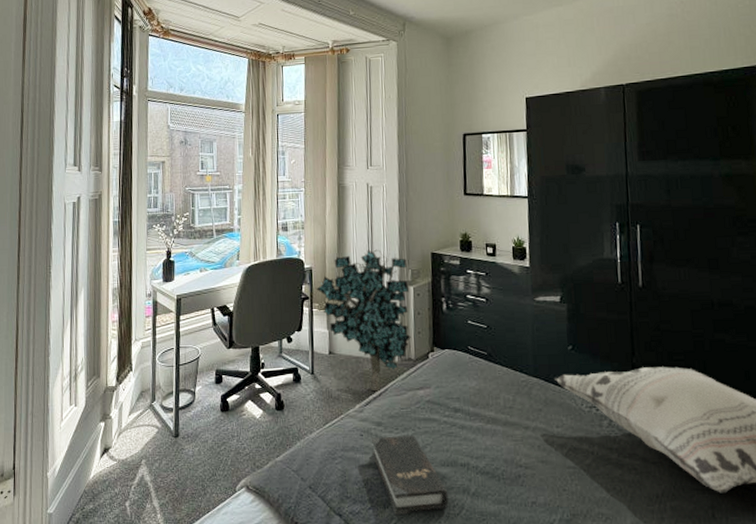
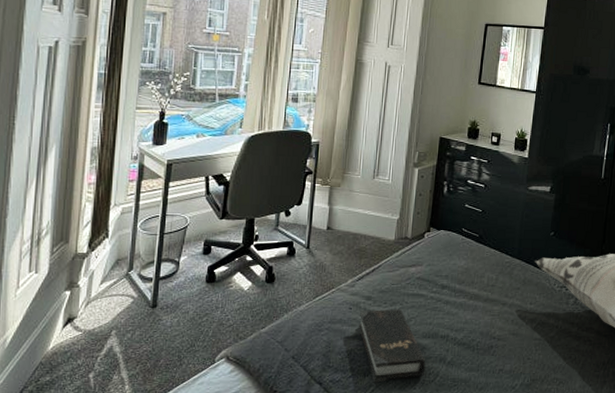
decorative plant: present [317,249,411,392] -> none [322,129,415,267]

